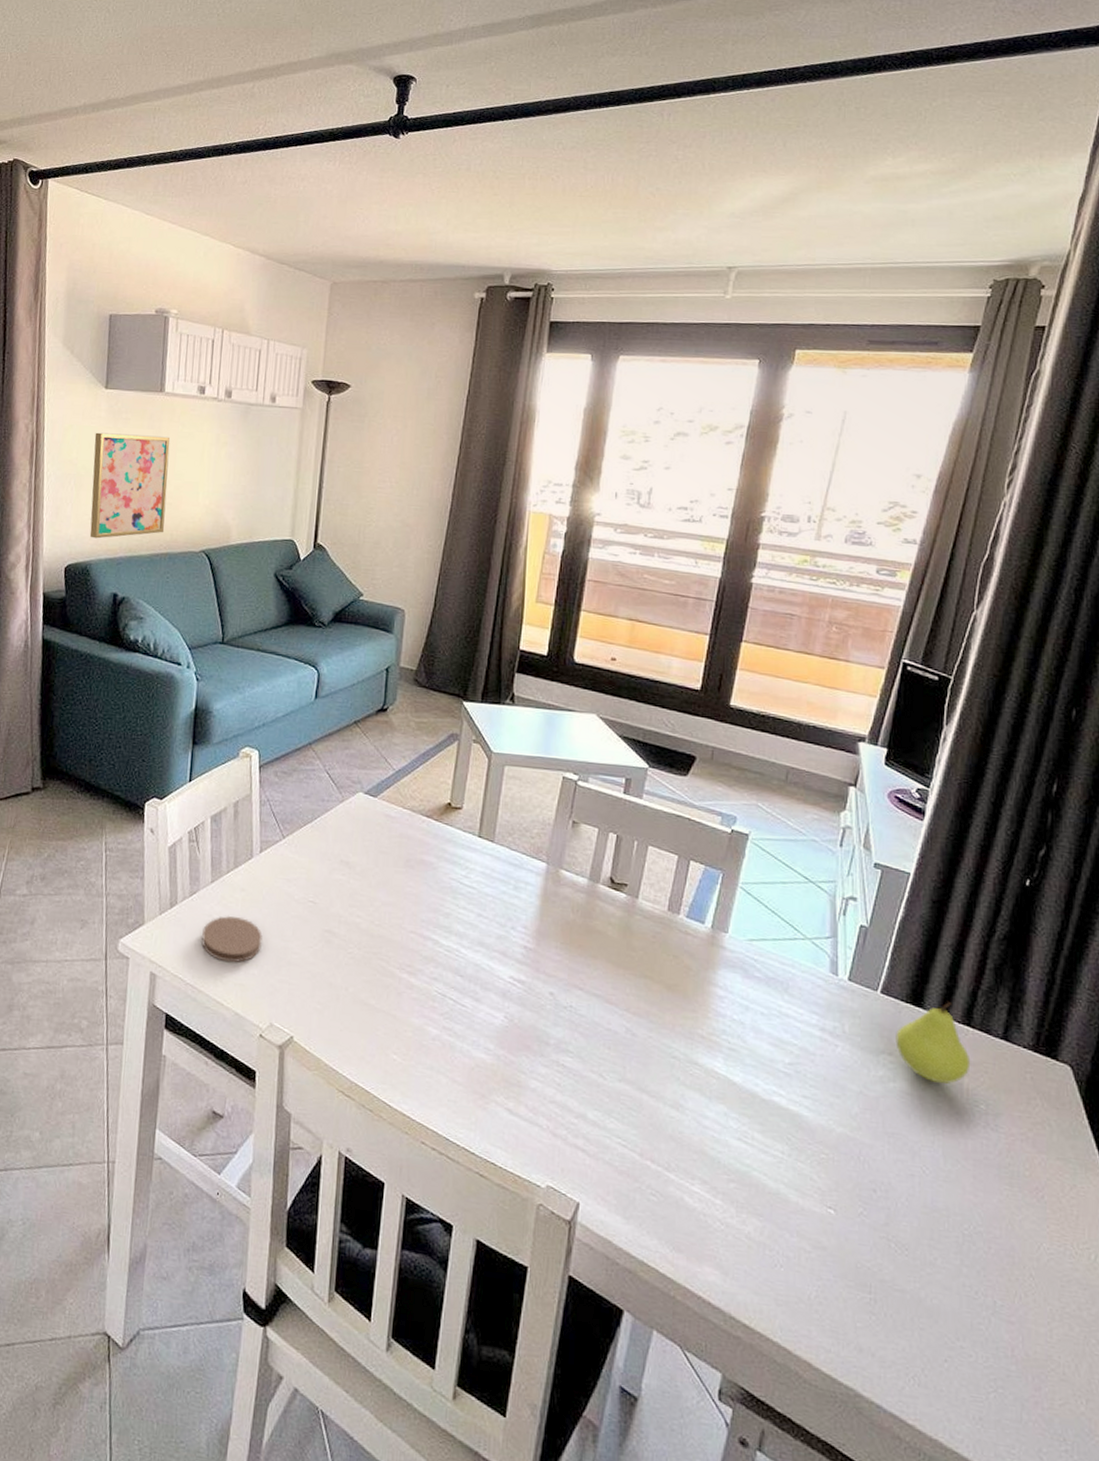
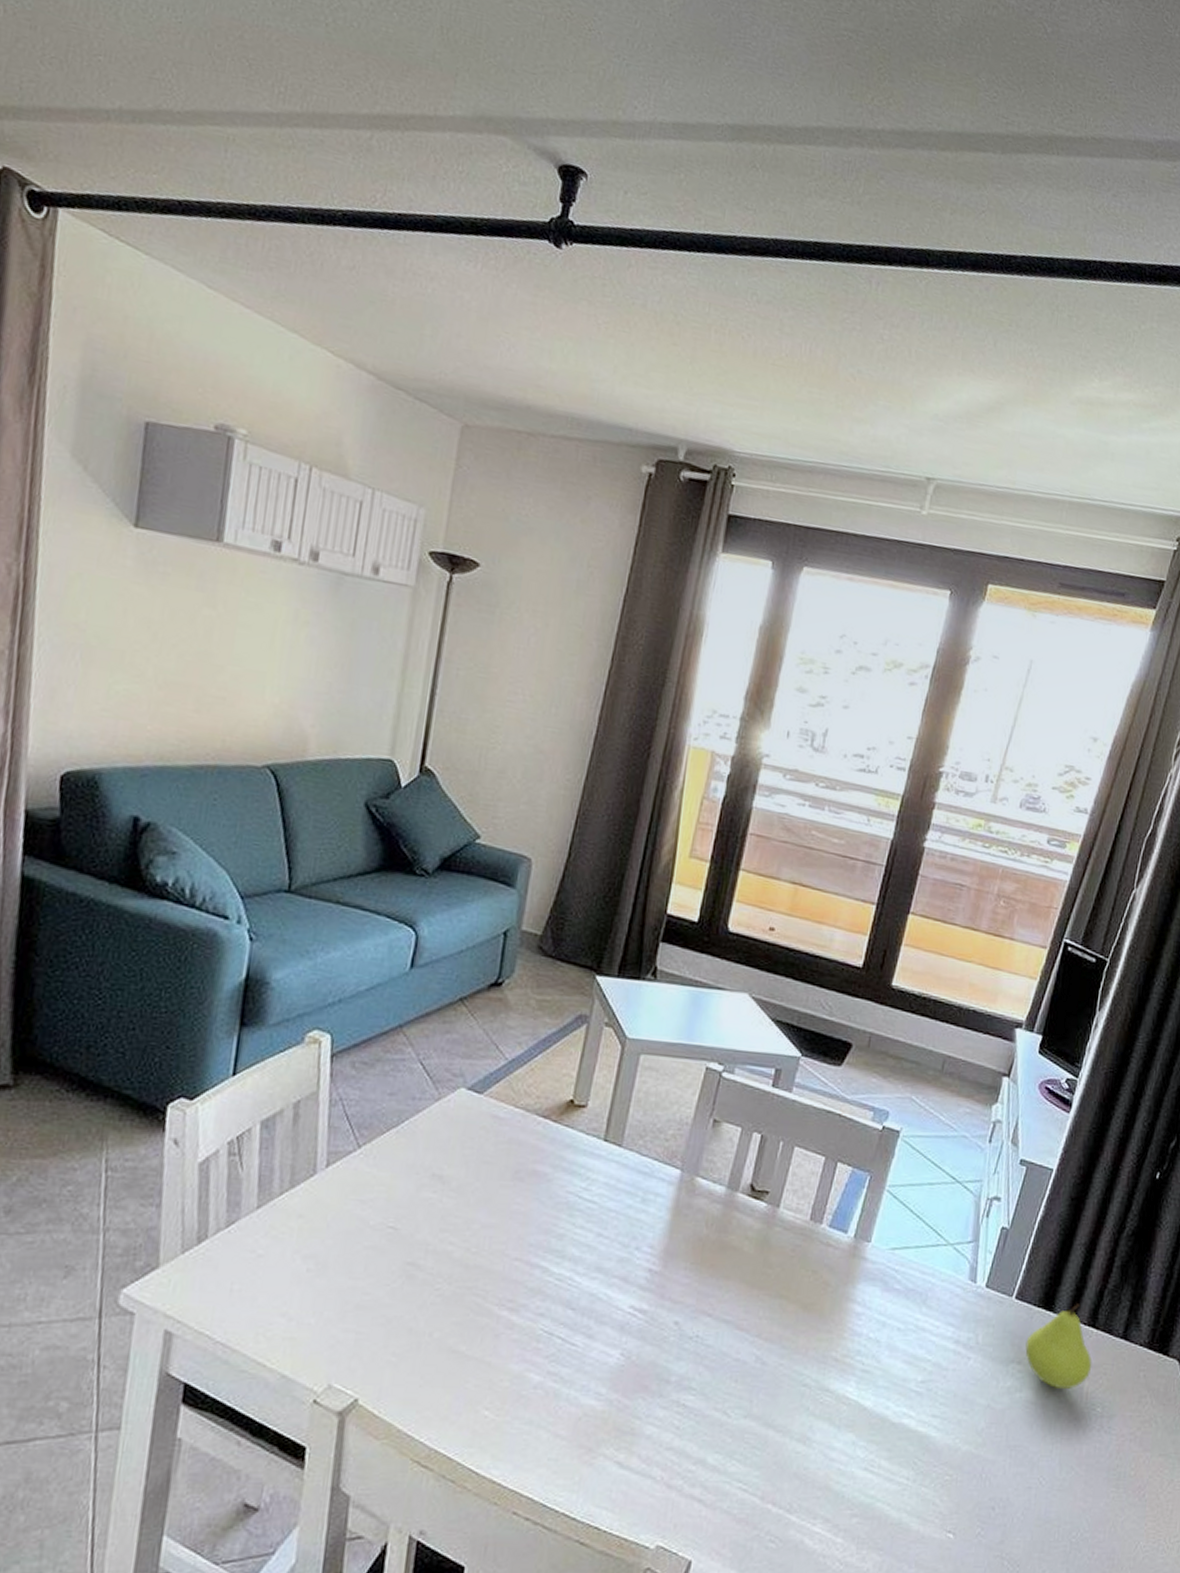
wall art: present [89,432,170,539] -> none [101,587,228,739]
coaster: present [201,916,262,963] -> none [239,1251,324,1311]

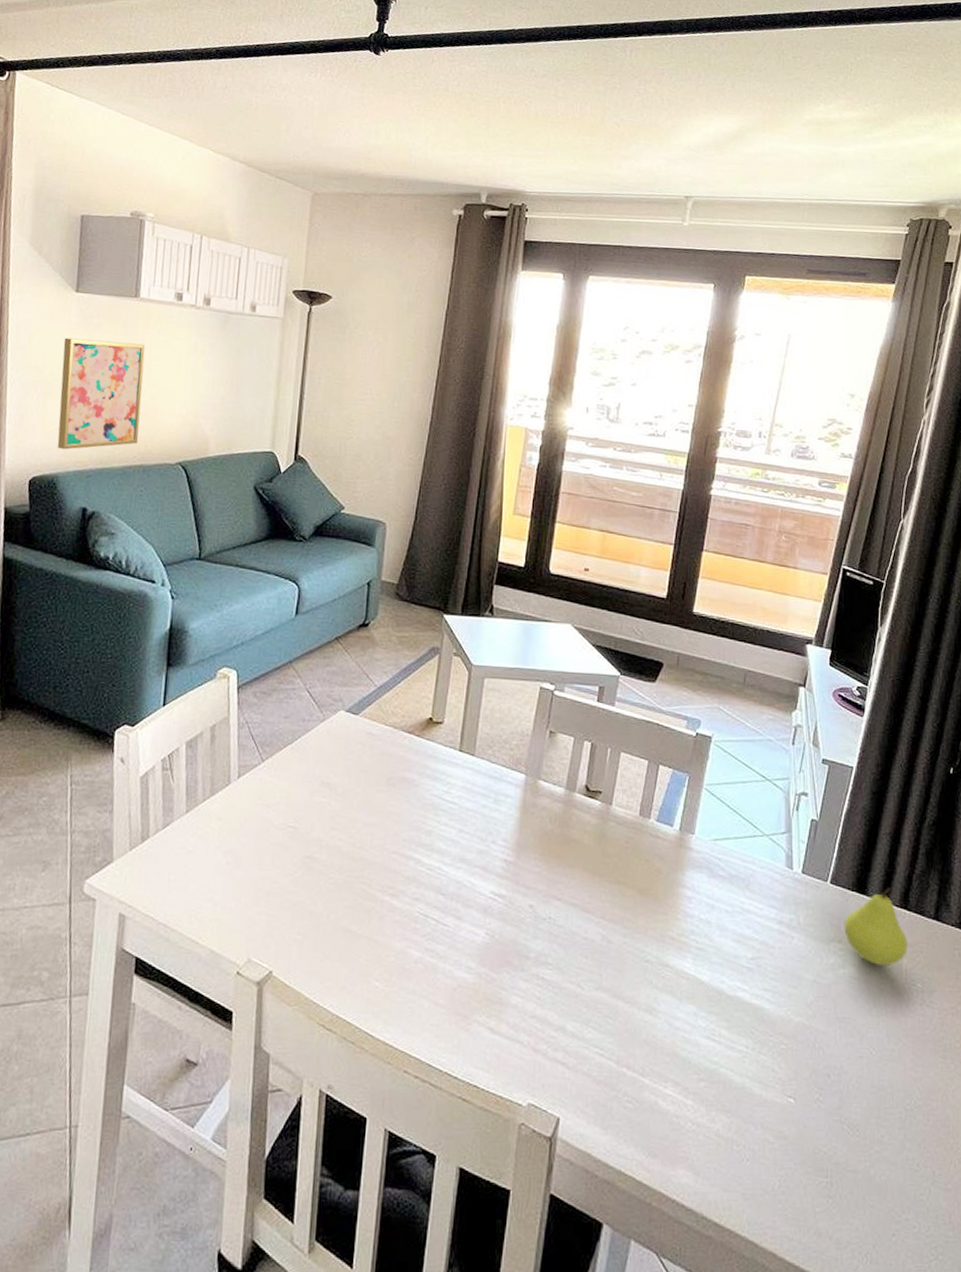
wall art: none [101,587,228,739] -> present [57,337,145,450]

